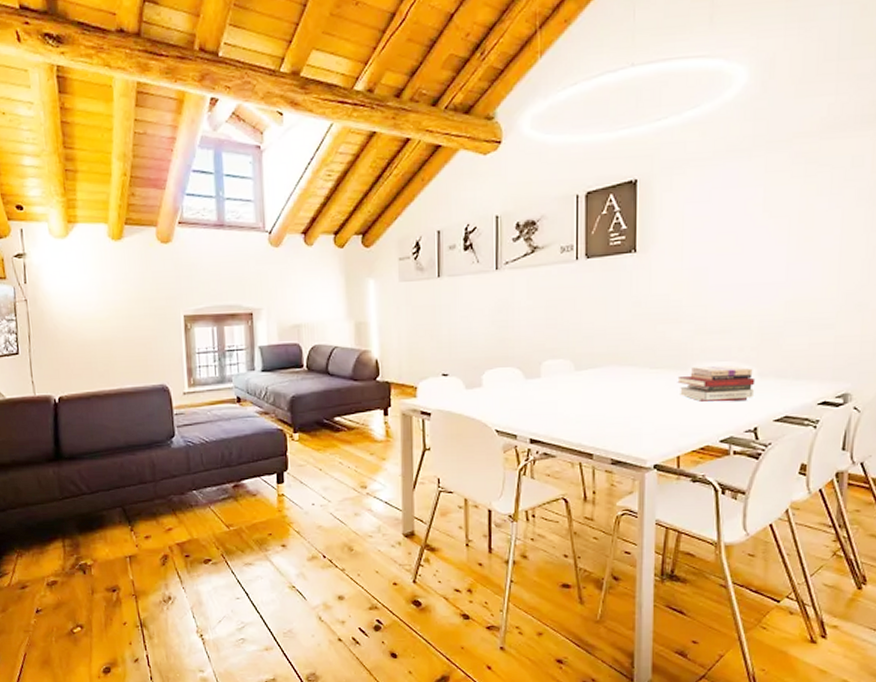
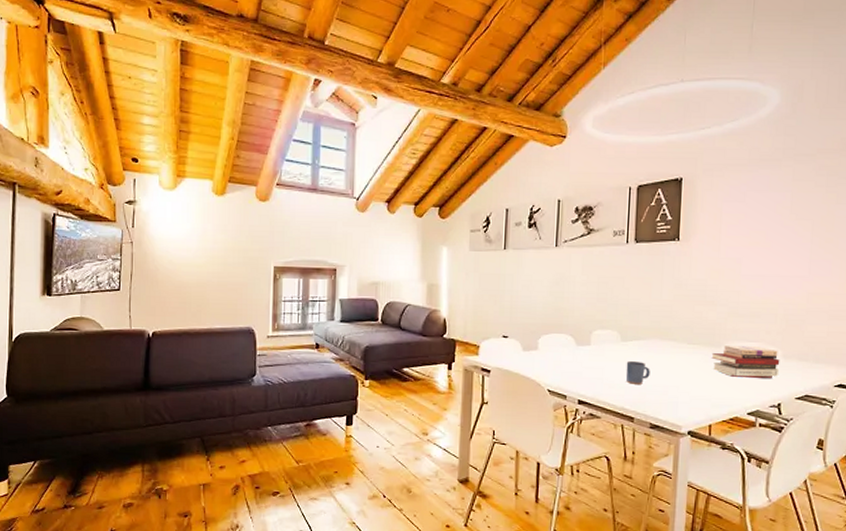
mug: none [581,392,609,417] -> present [625,361,650,384]

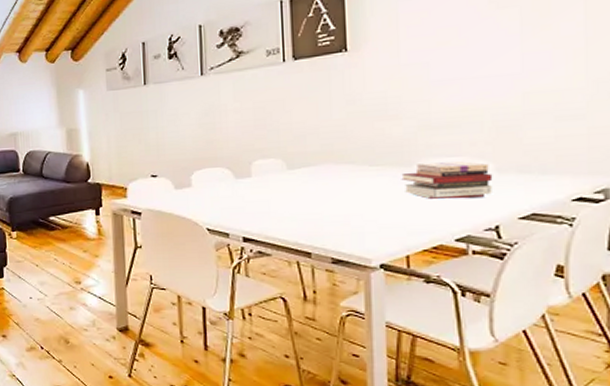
mug: present [625,361,650,384] -> none [296,190,326,216]

